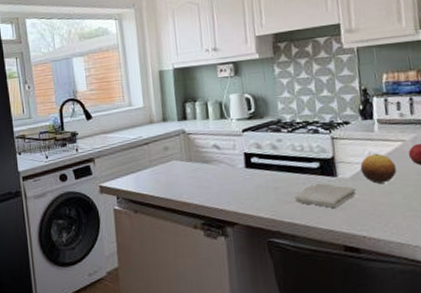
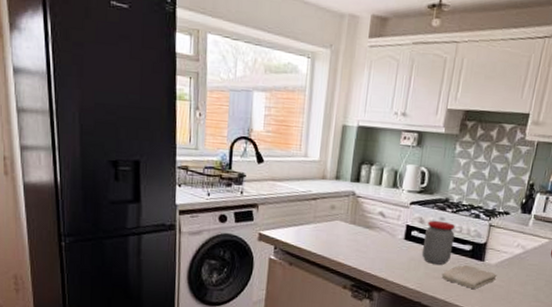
jar: none [265,142,300,188] -> present [421,220,455,265]
fruit: present [360,153,397,184] -> none [506,246,538,274]

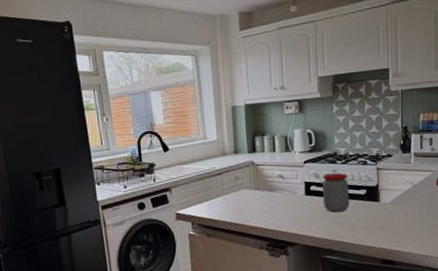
washcloth: present [441,265,497,289] -> none [345,207,394,228]

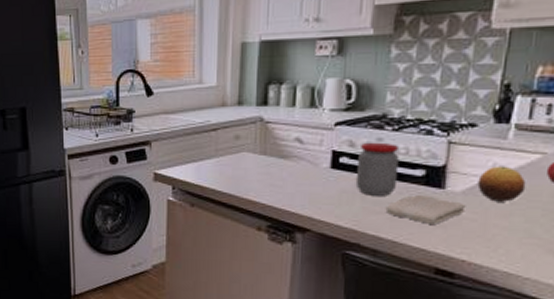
washcloth: none [345,207,394,228] -> present [385,195,466,224]
fruit: none [398,181,426,207] -> present [477,166,527,202]

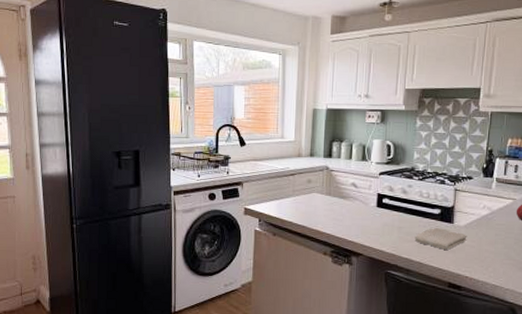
jar: present [355,142,400,196] -> none [394,188,423,229]
fruit: present [477,166,527,202] -> none [474,207,504,234]

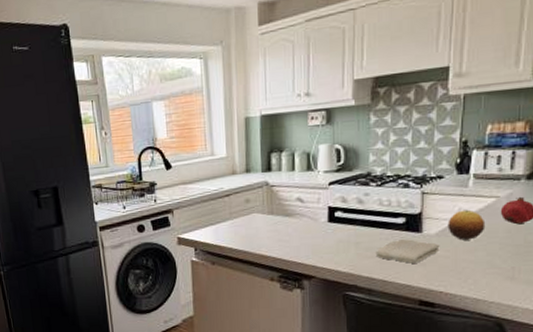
fruit: none [474,207,504,234] -> present [447,209,486,240]

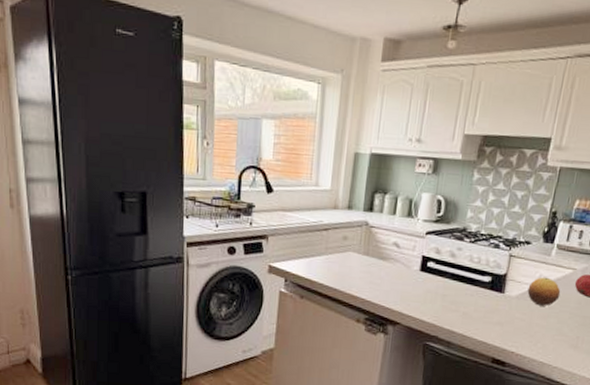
washcloth: present [375,239,440,264] -> none [459,297,518,322]

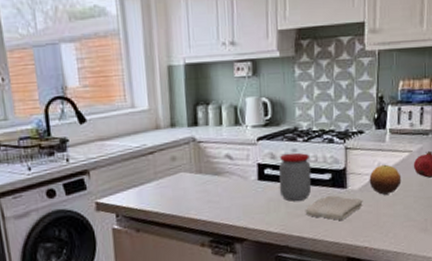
jar: none [438,250,473,297] -> present [278,152,312,202]
washcloth: none [459,297,518,322] -> present [305,195,363,220]

